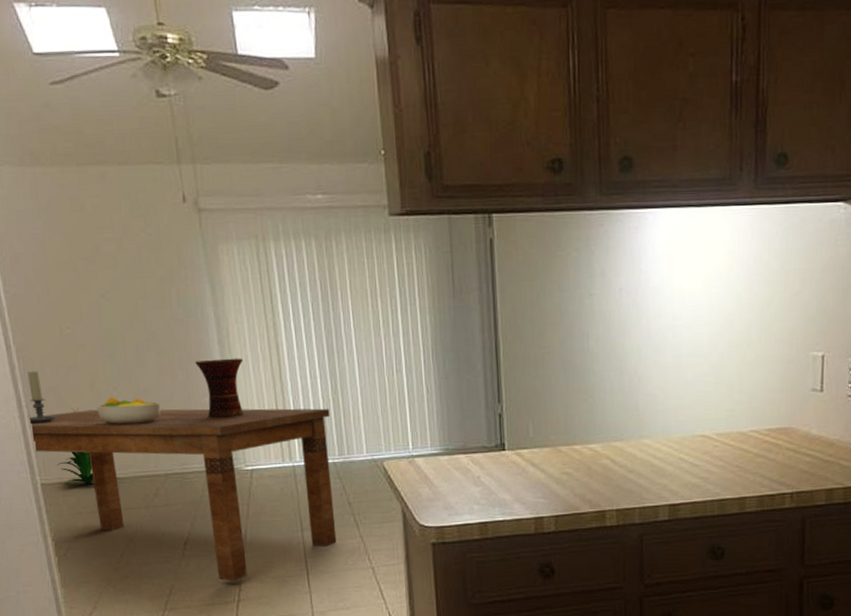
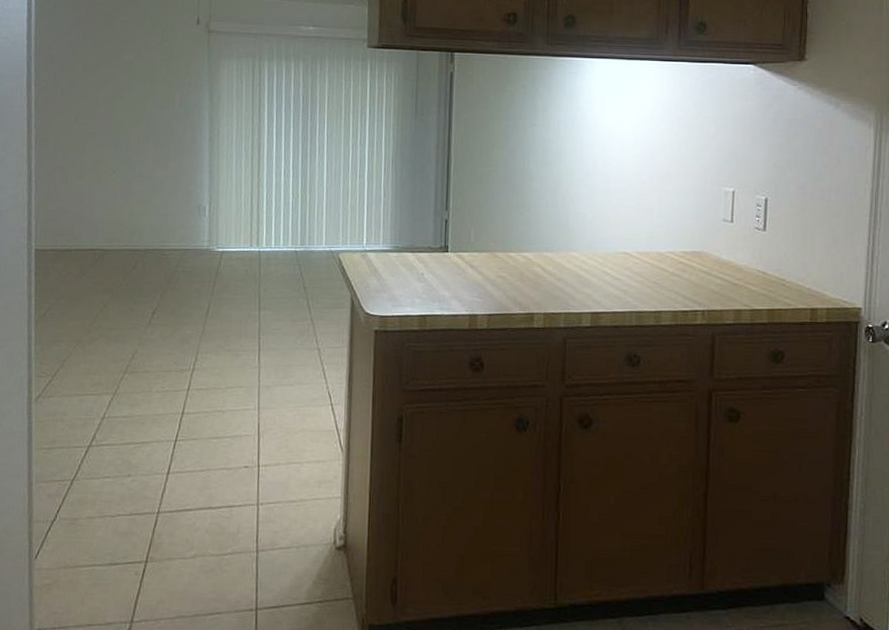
candle holder: present [27,370,56,424] -> none [34,151,59,197]
dining table: present [30,408,337,581] -> none [34,188,297,351]
indoor plant: present [56,407,94,486] -> none [52,185,83,253]
fruit bowl: present [97,396,161,425] -> none [96,178,151,204]
vase: present [195,358,245,418] -> none [187,154,228,205]

